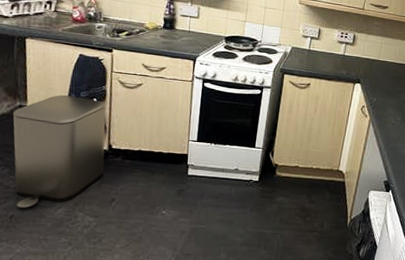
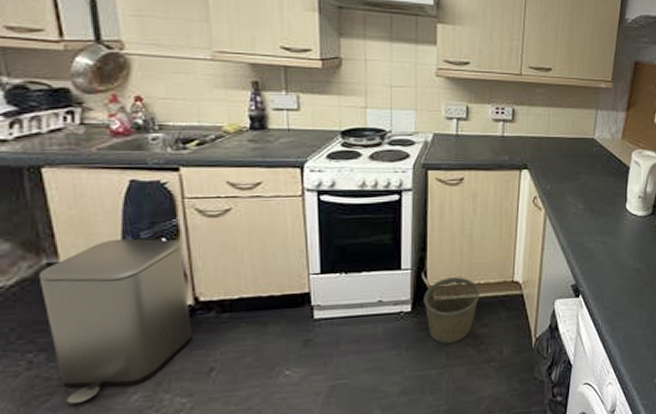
basket: none [268,159,312,212] -> present [424,277,480,344]

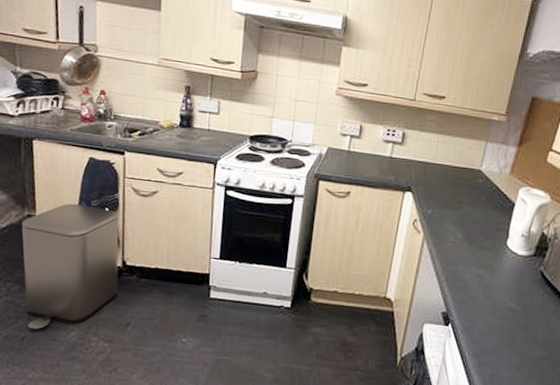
basket: present [424,277,480,344] -> none [302,282,354,345]

